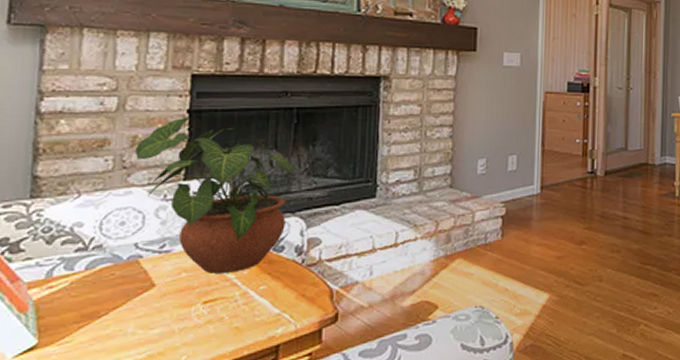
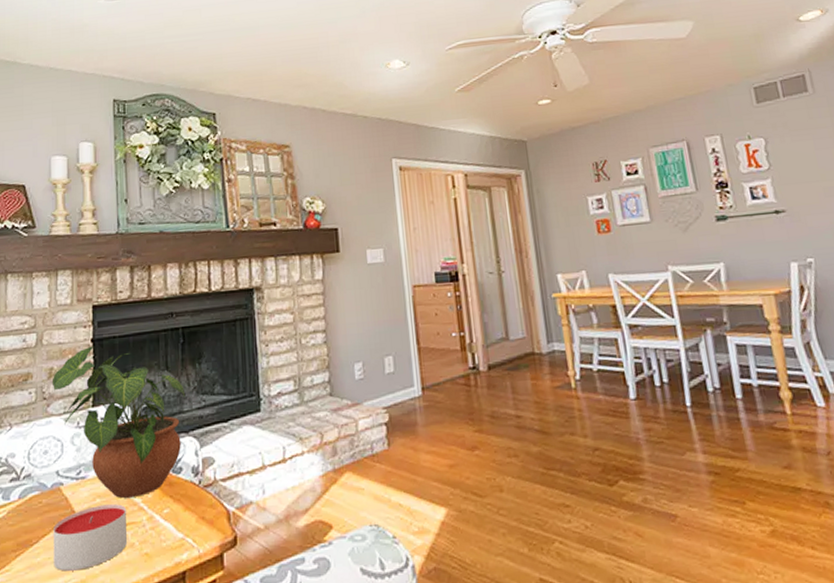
candle: none [125,279,216,343] -> present [53,504,127,571]

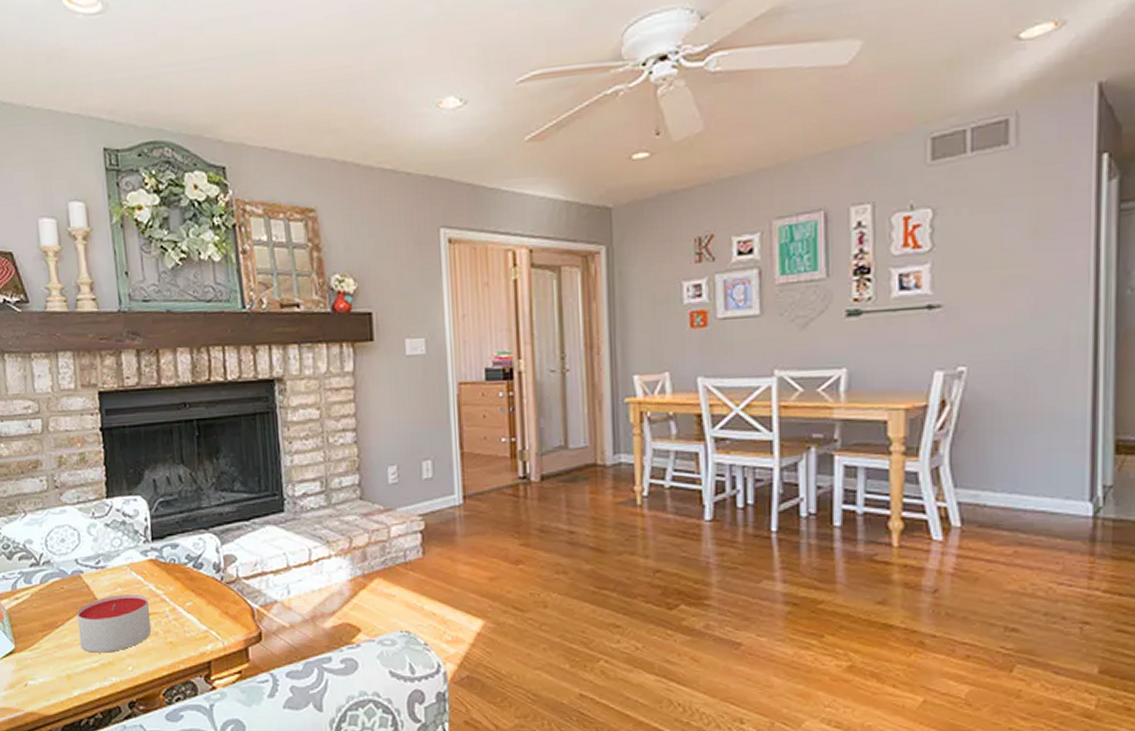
potted plant: present [51,346,186,498] -> none [62,435,204,589]

